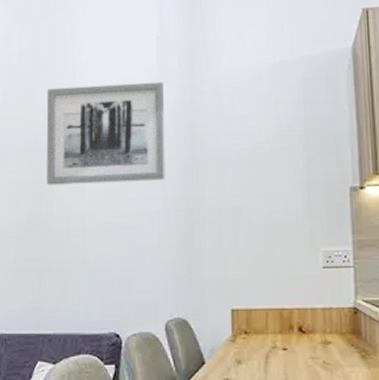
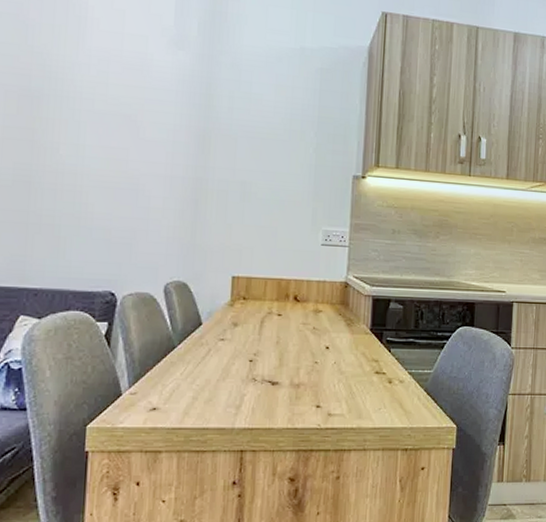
wall art: present [46,81,166,185] -> none [40,29,181,146]

